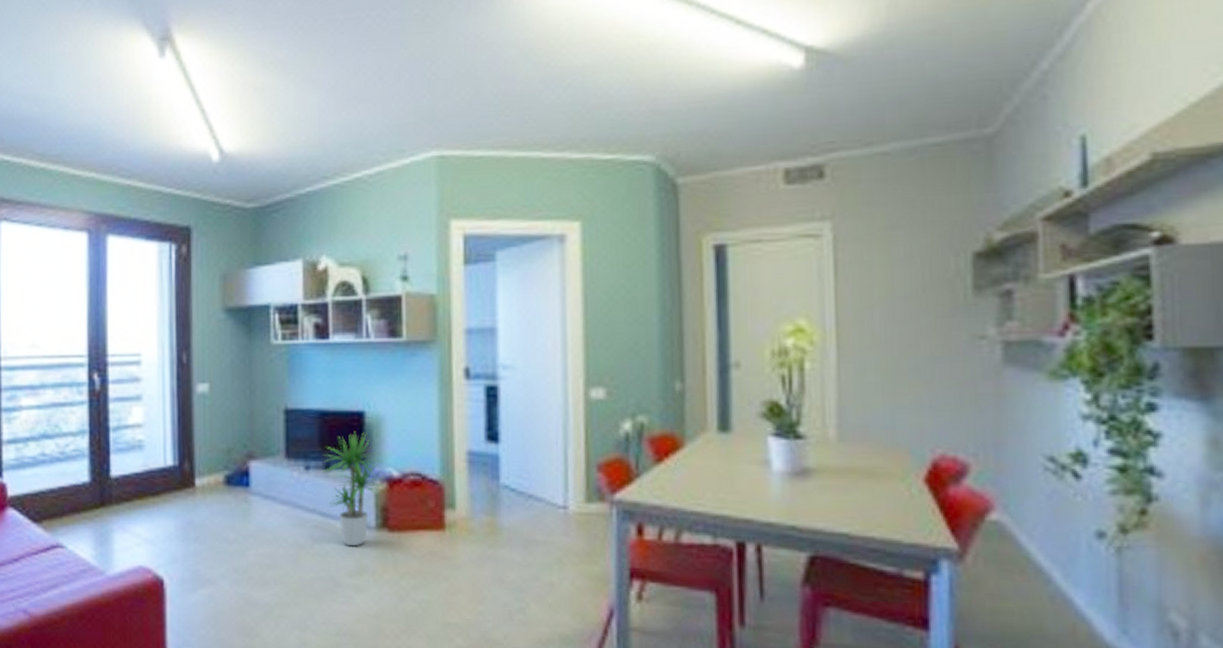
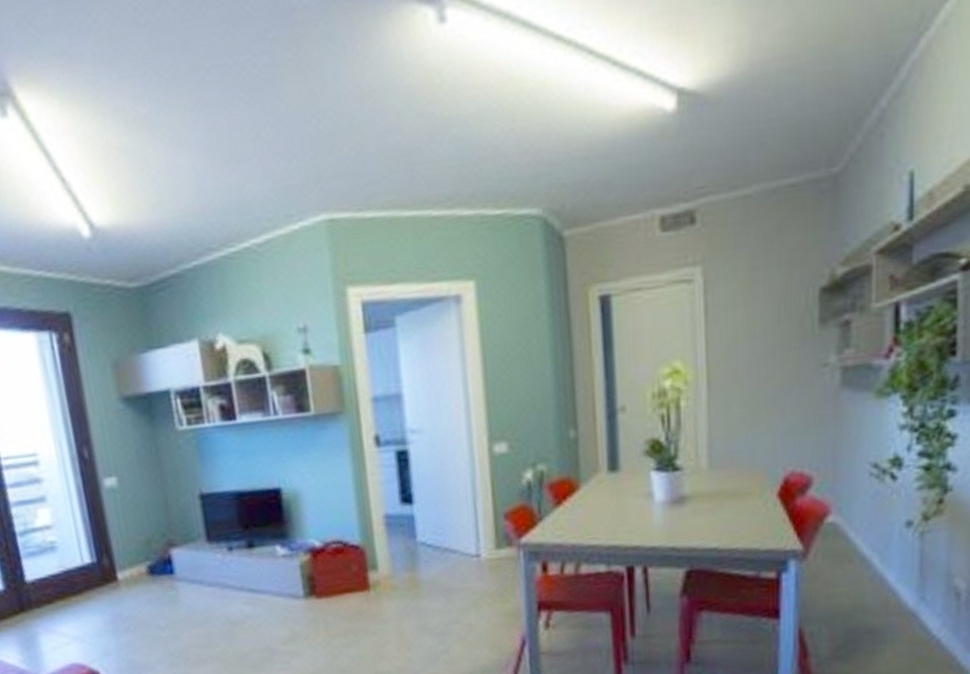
potted plant: present [323,431,387,546] -> none [246,508,311,616]

